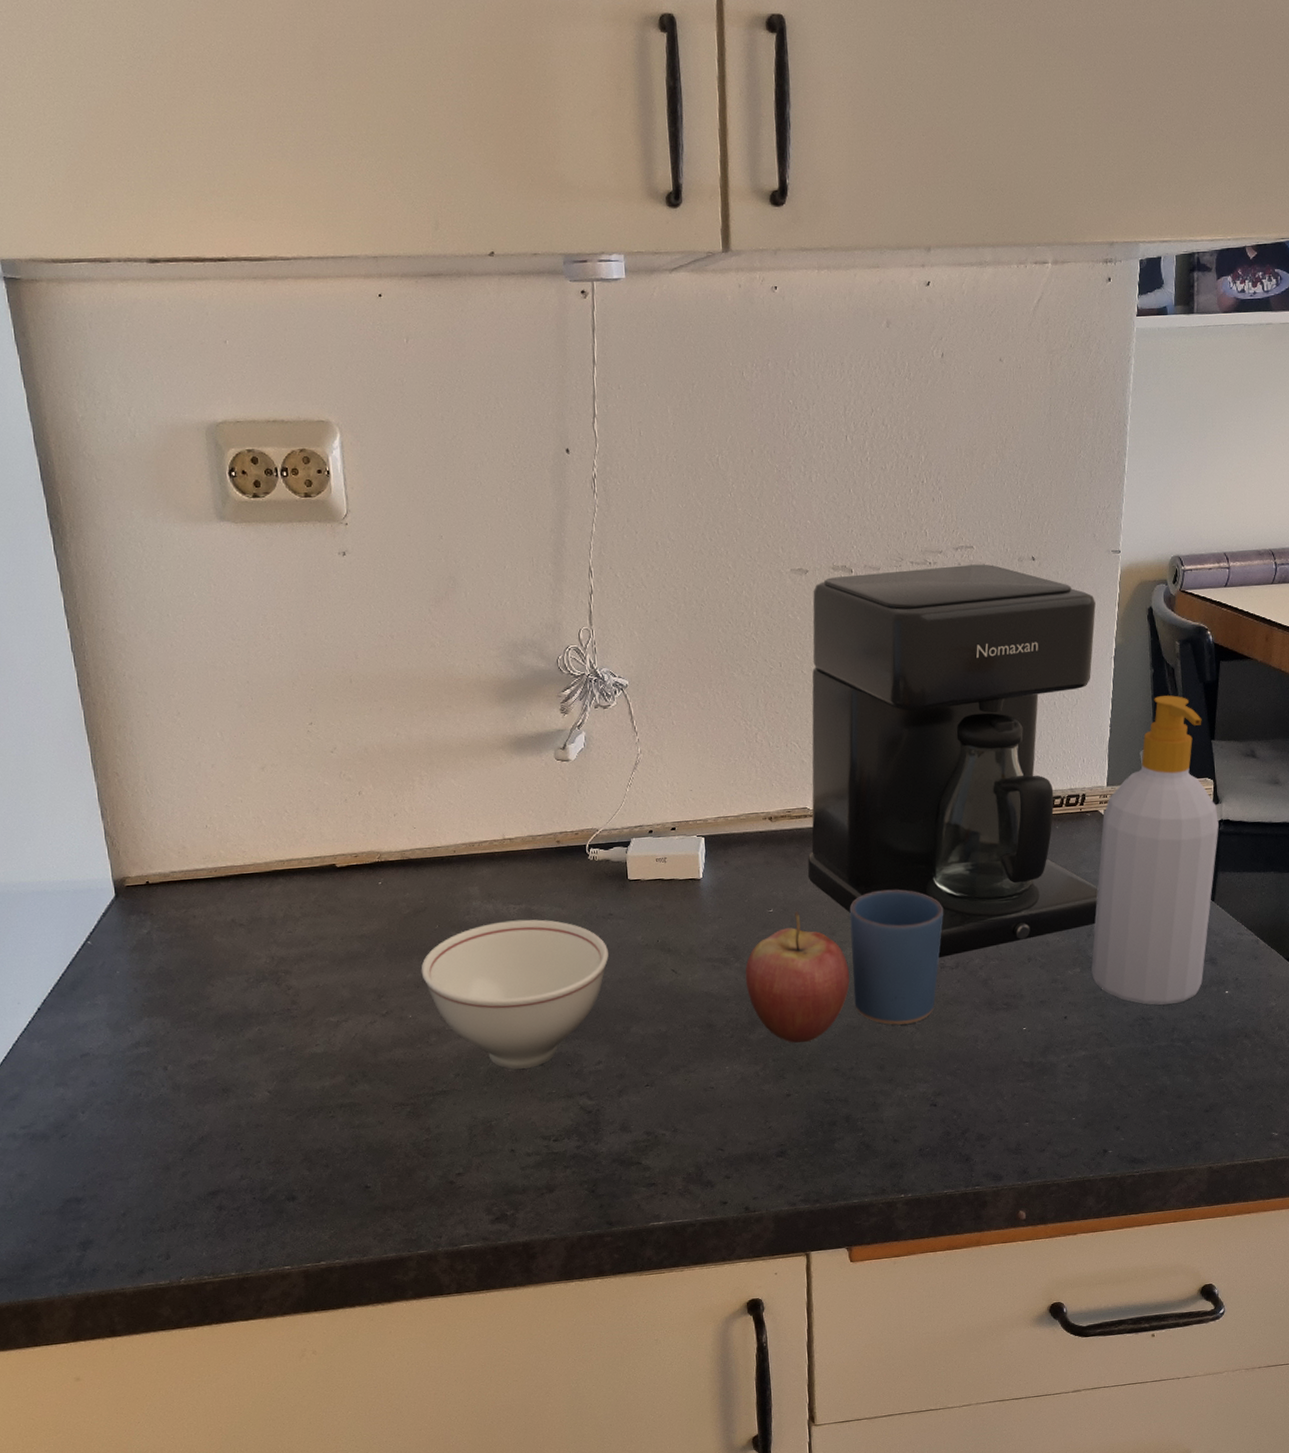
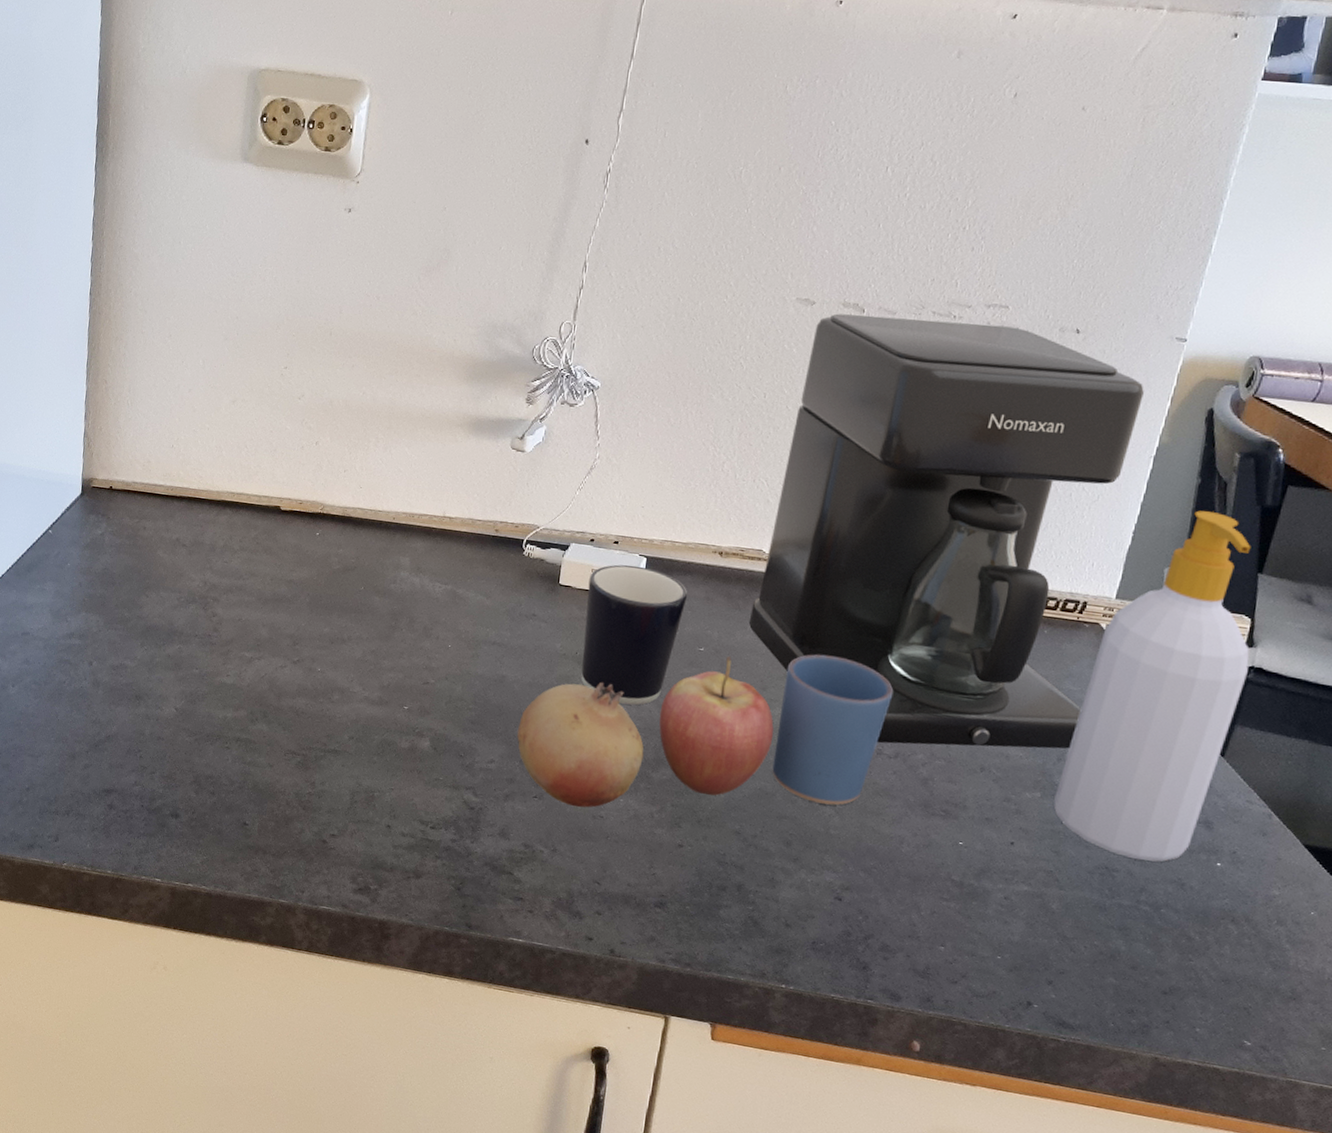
bowl: present [420,919,609,1069] -> none [337,597,524,750]
fruit: none [617,962,739,1085] -> present [517,682,644,808]
mug: none [655,846,749,978] -> present [581,564,688,706]

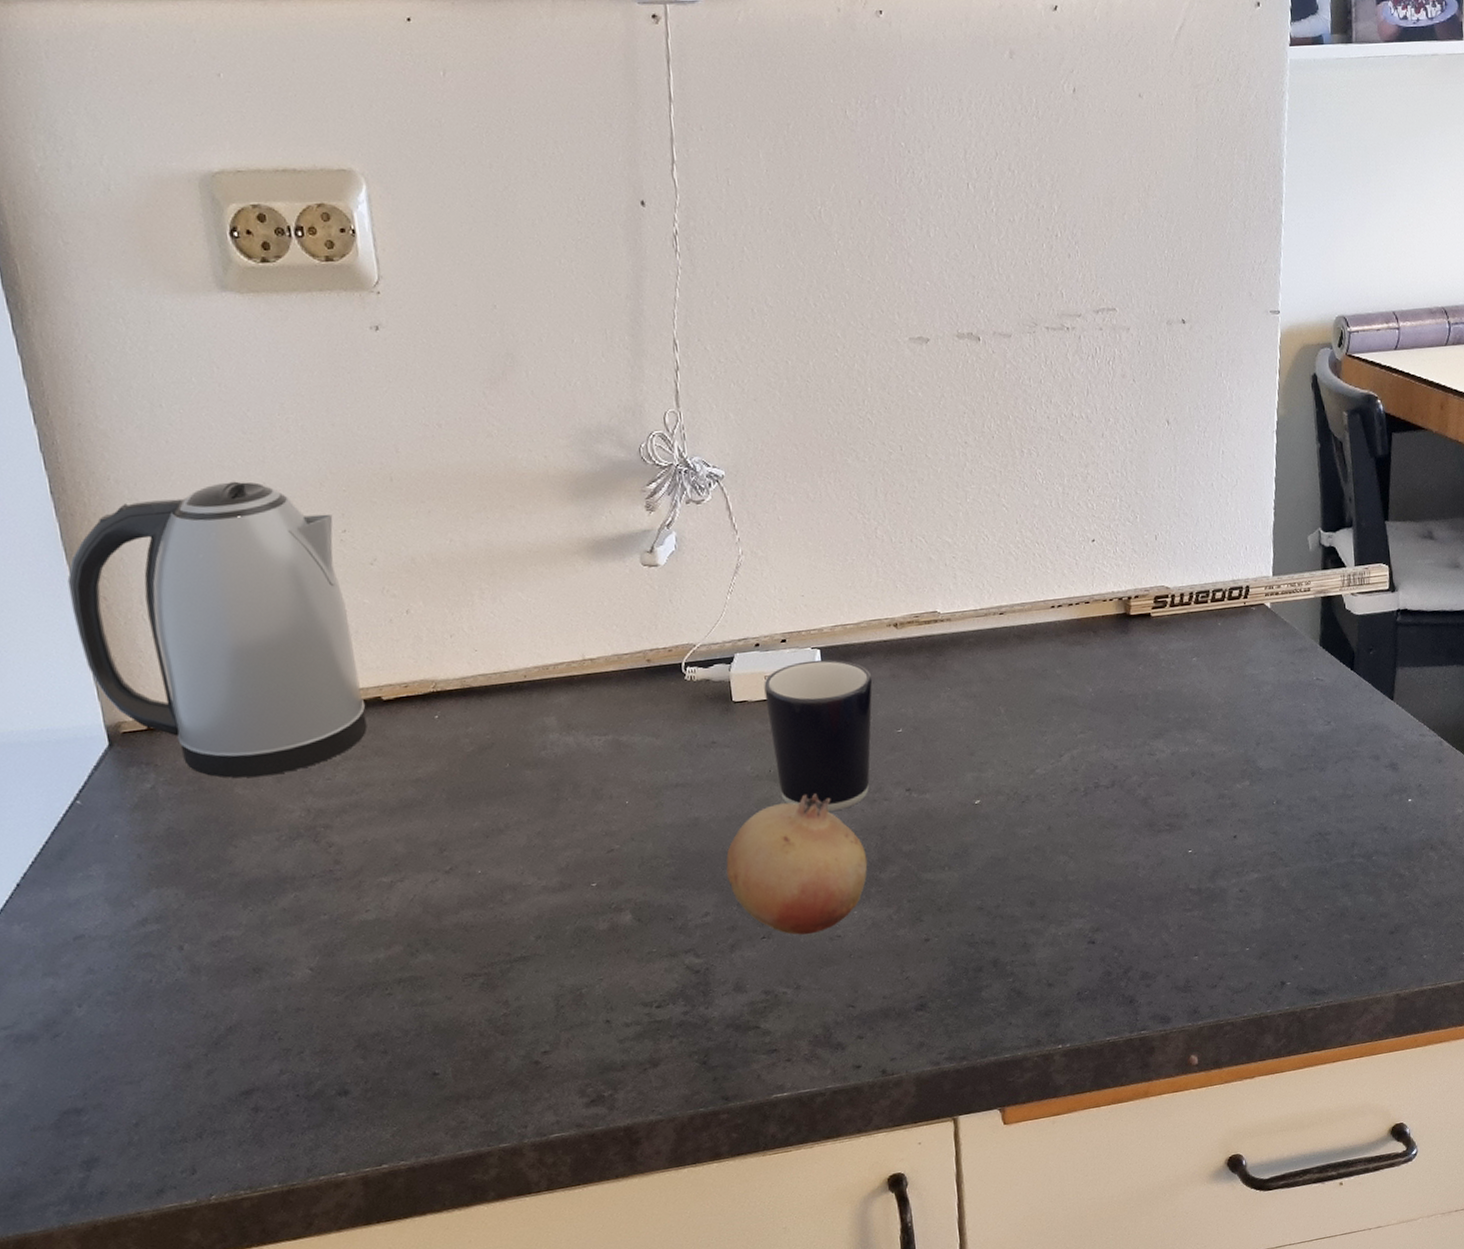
kettle: none [81,310,280,549] -> present [67,481,367,778]
fruit: present [659,656,774,796] -> none [872,730,993,881]
coffee maker: present [748,313,1144,749] -> none [935,328,1267,777]
mug: present [772,654,893,805] -> none [989,700,1096,855]
soap bottle: present [1054,510,1251,862] -> none [1261,472,1396,818]

